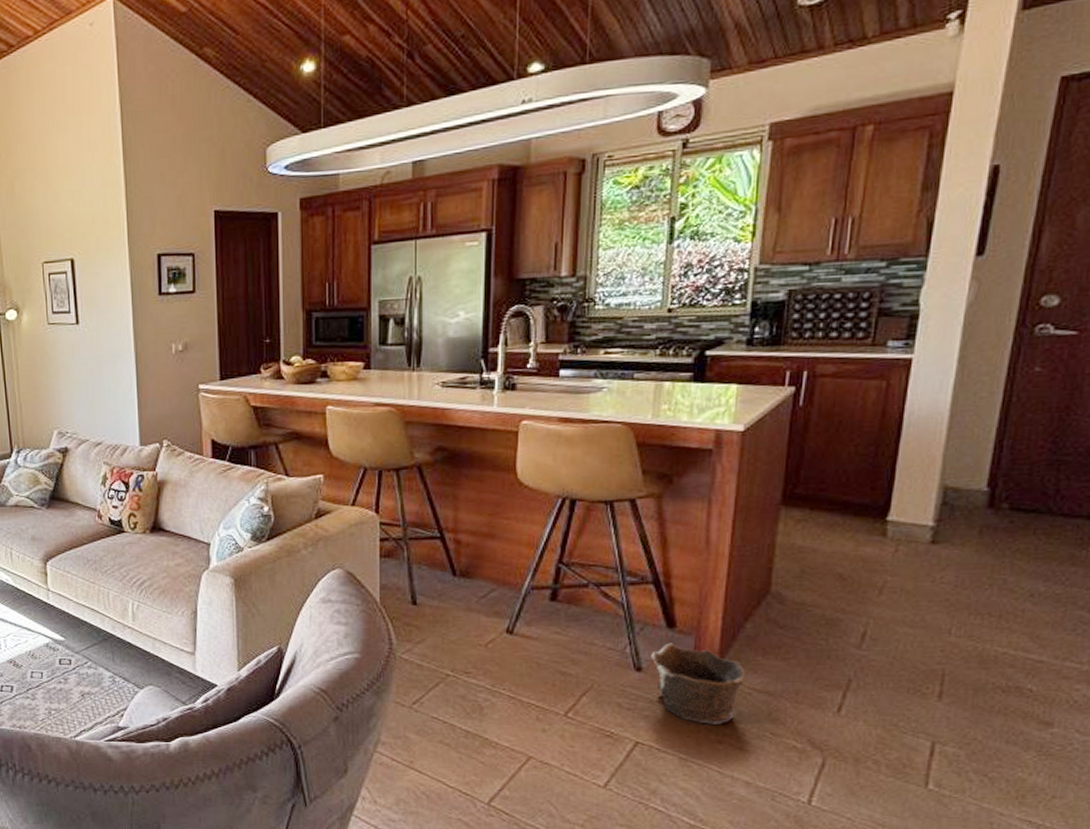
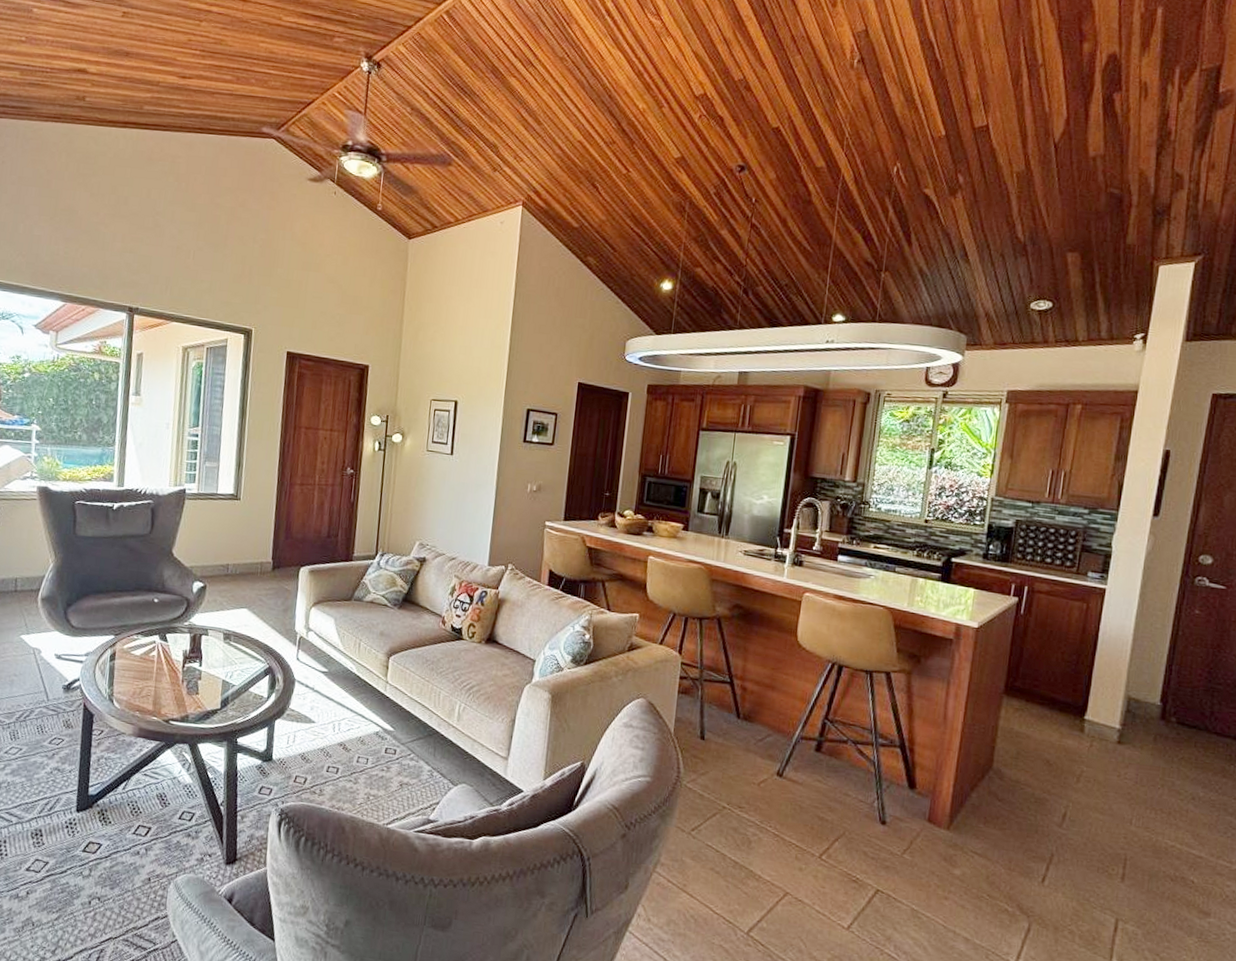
clay pot: present [651,643,746,724] -> none [894,802,970,882]

